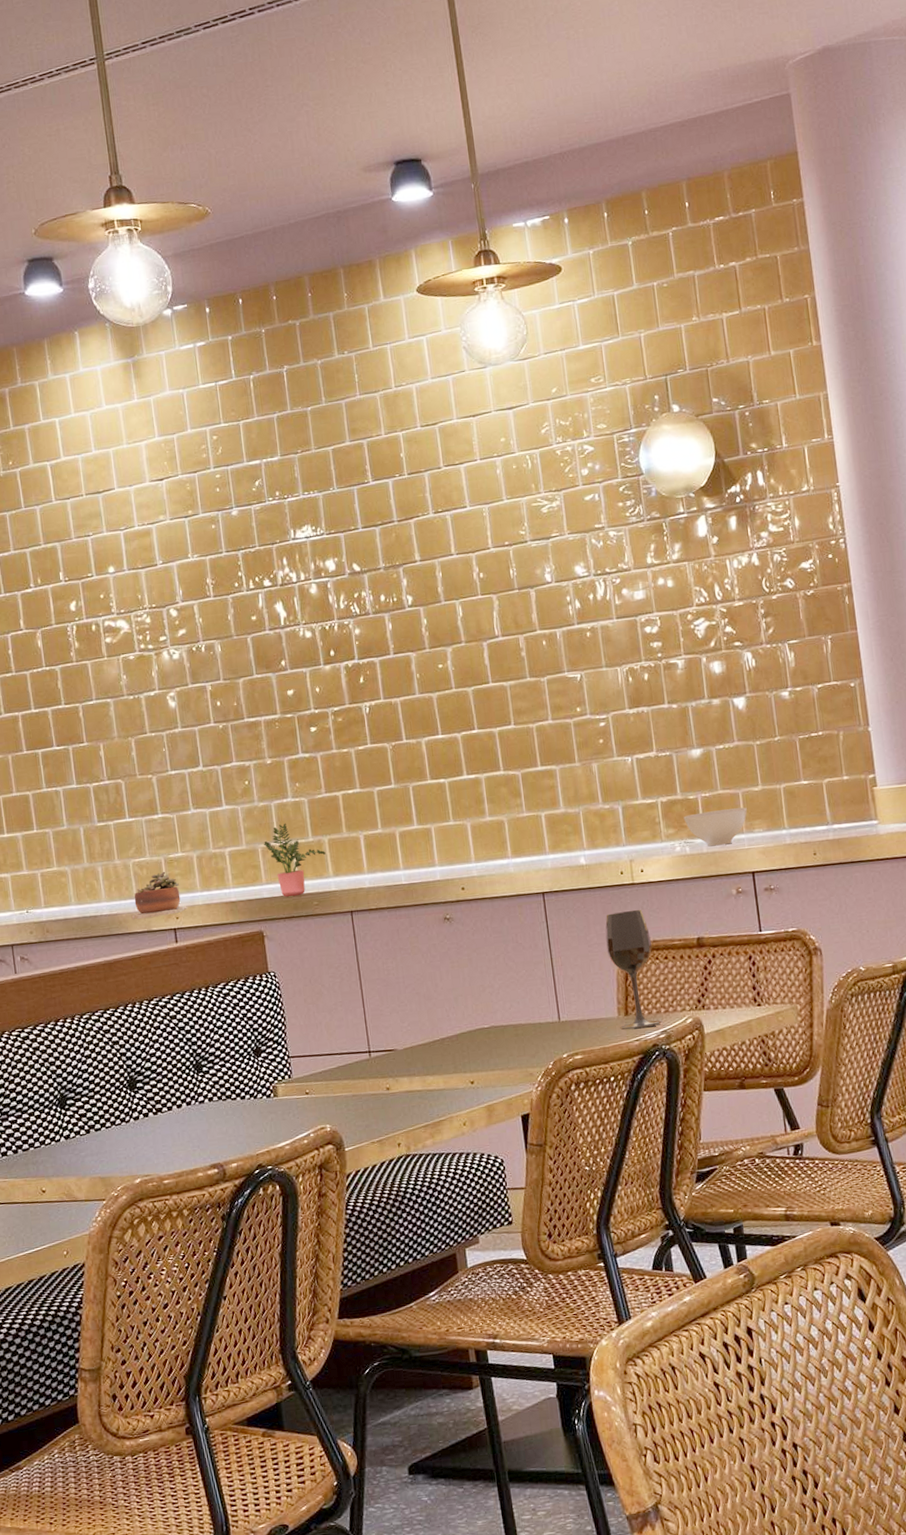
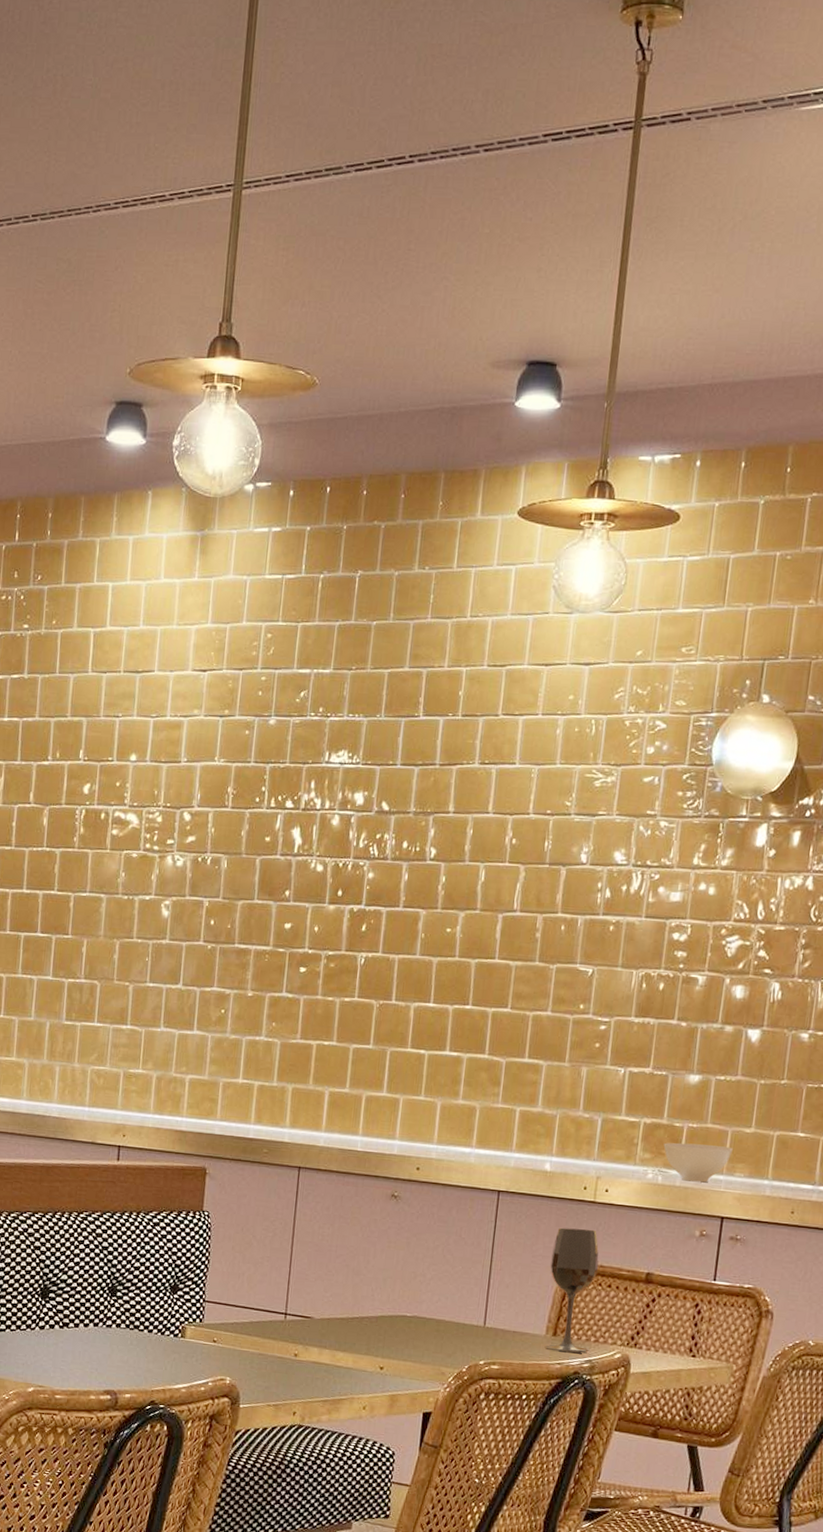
succulent plant: present [131,871,188,919] -> none [79,1085,136,1131]
potted plant: present [264,823,326,898] -> none [226,1061,287,1140]

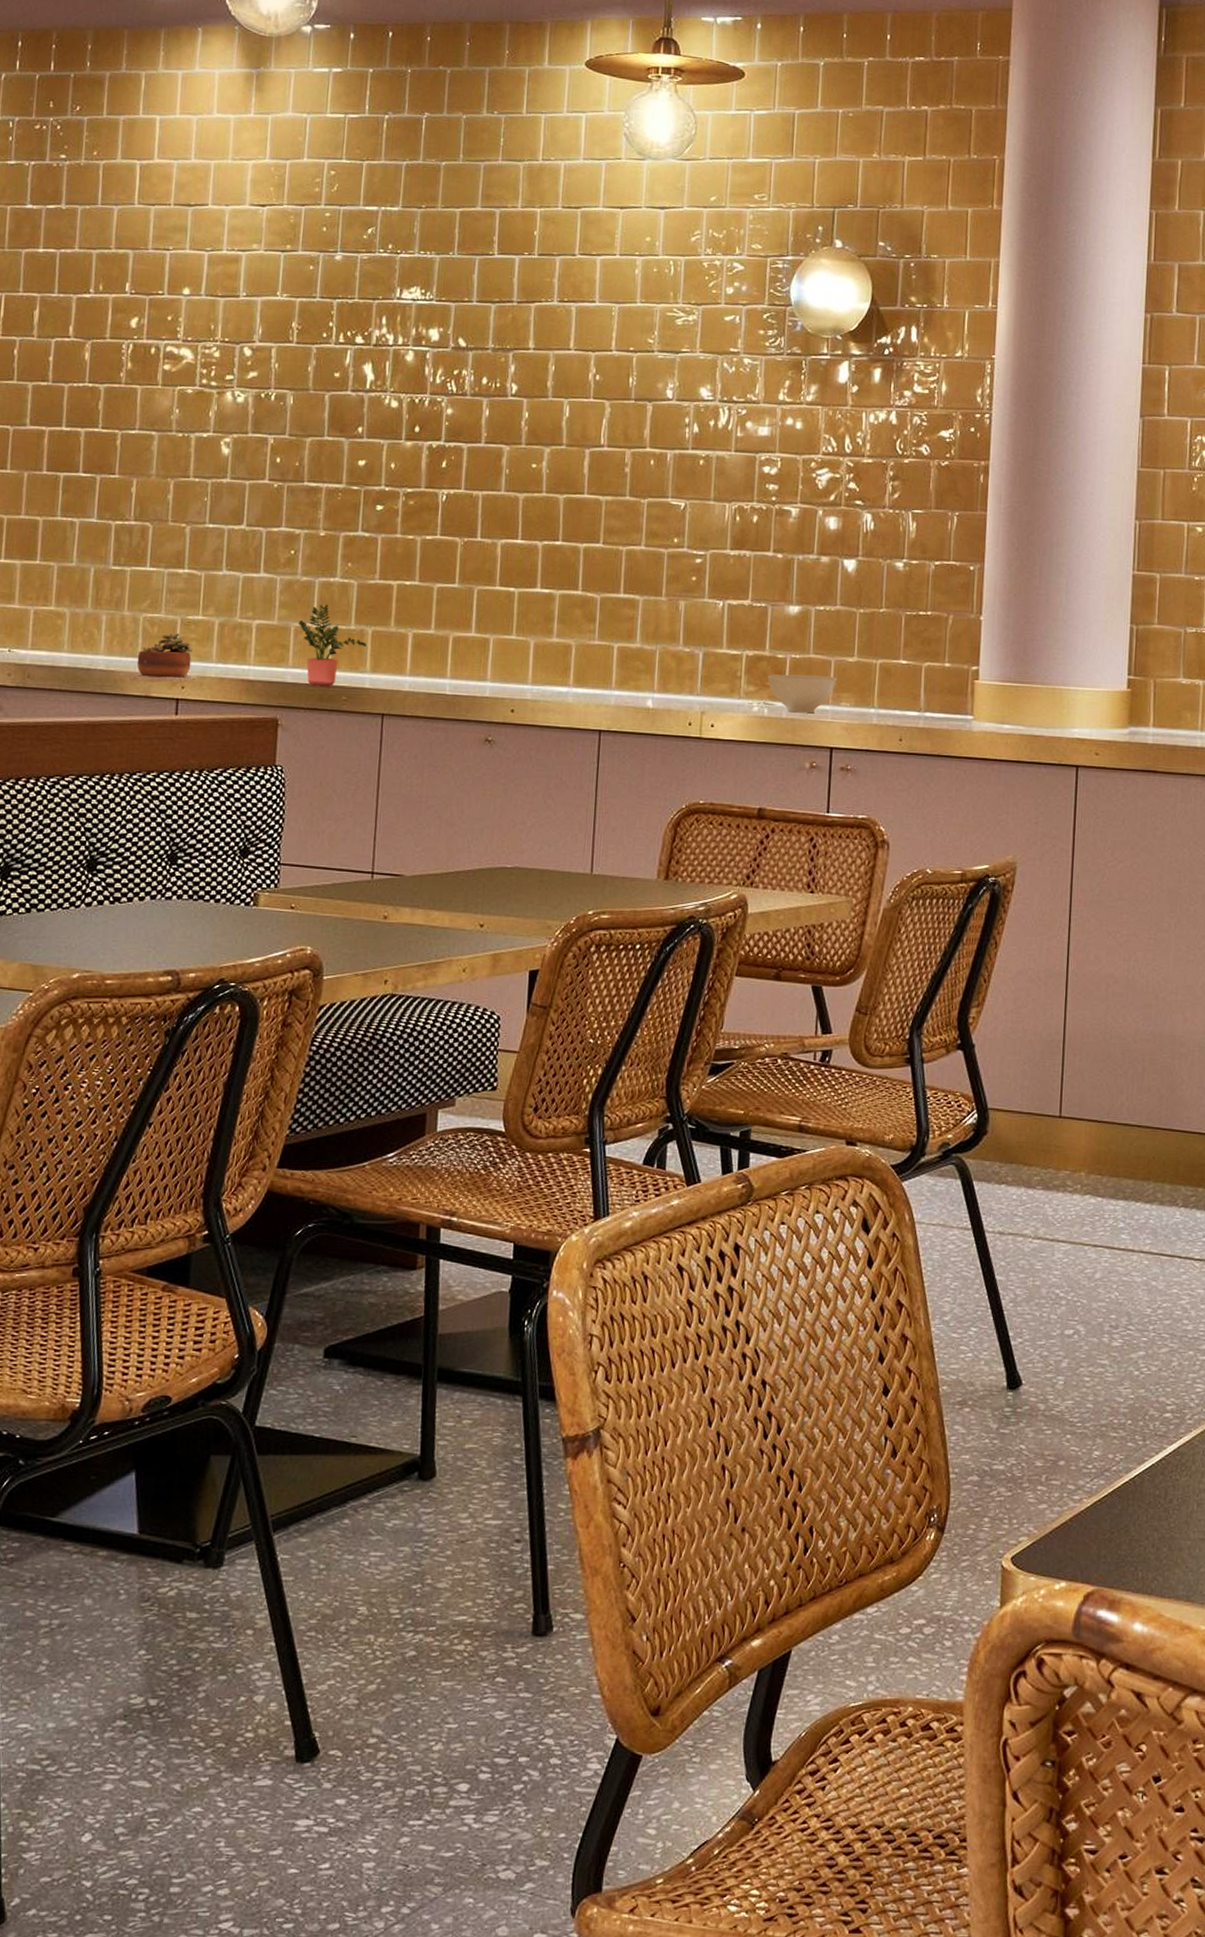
succulent plant: none [79,1085,136,1131] -> present [130,633,197,683]
potted plant: none [226,1061,287,1140] -> present [298,604,367,687]
wine glass: present [544,1227,599,1354] -> none [656,766,709,897]

